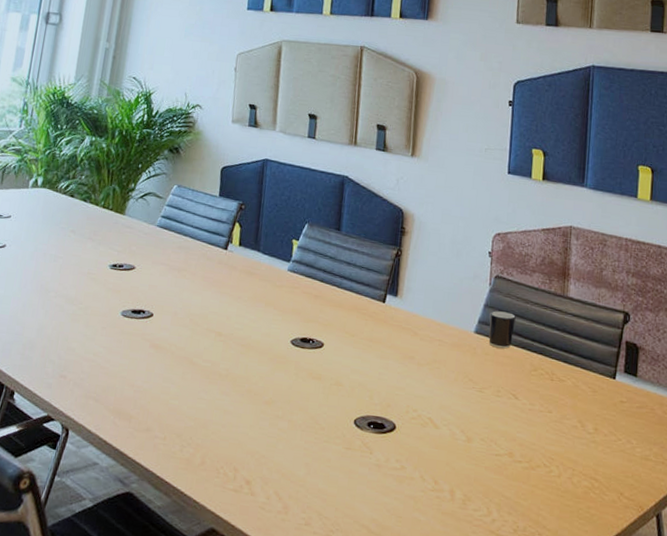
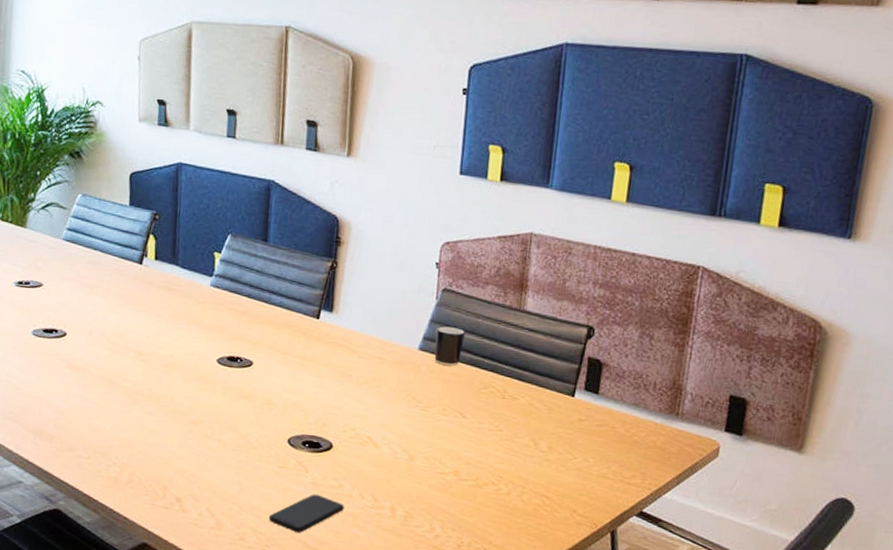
smartphone: none [334,476,406,517] -> present [268,494,344,533]

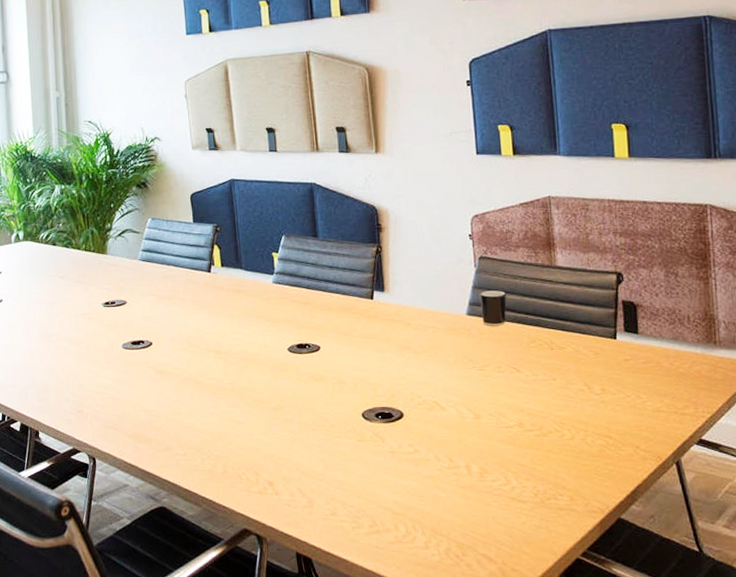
smartphone: present [268,494,344,533] -> none [355,462,423,501]

